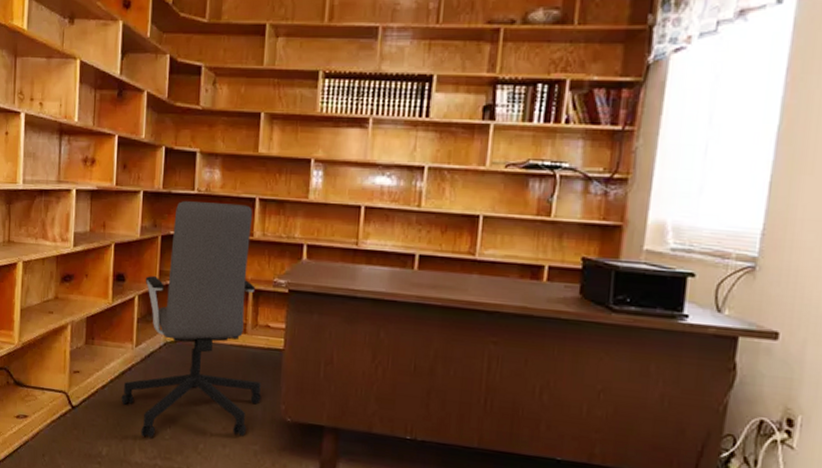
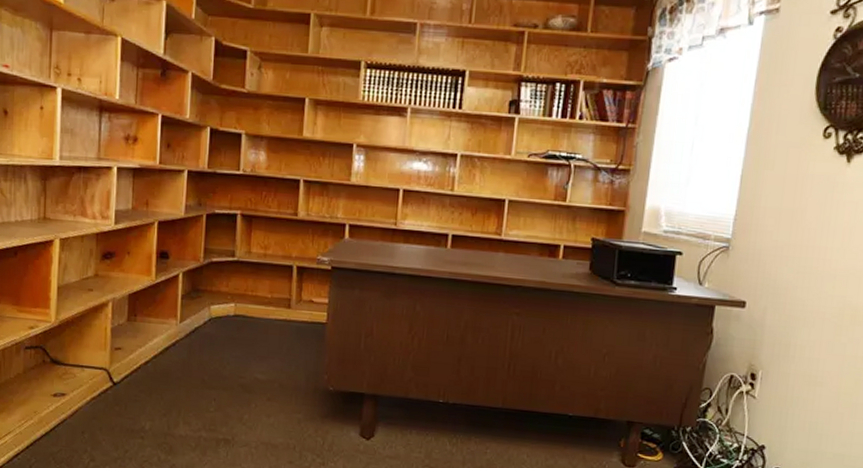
office chair: present [121,200,262,438] -> none [165,180,305,411]

